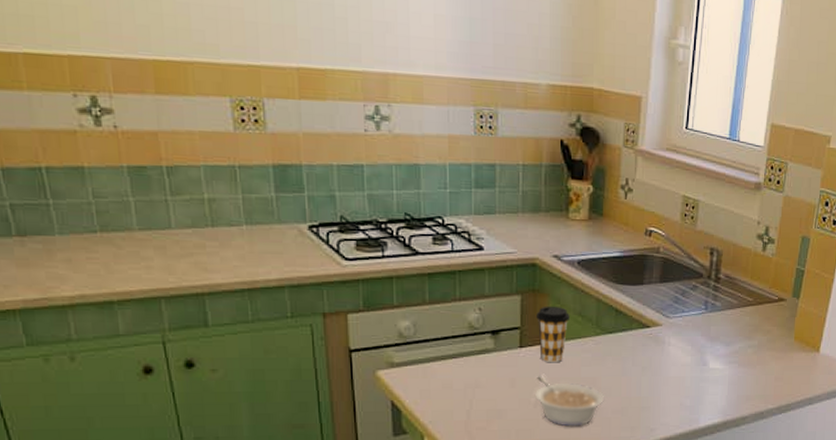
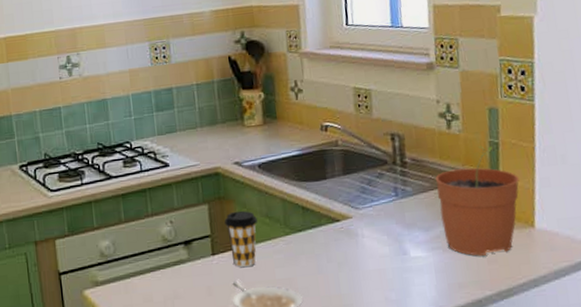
plant pot: none [742,271,815,373] -> present [436,146,519,256]

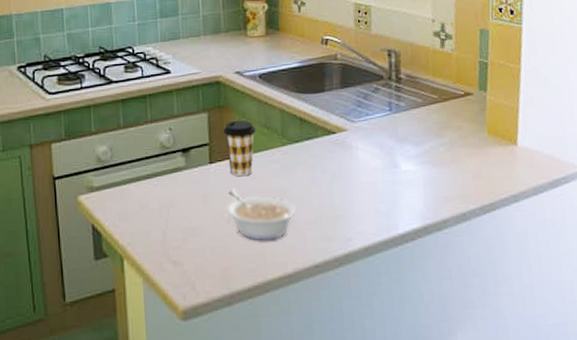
plant pot: present [436,146,519,256] -> none [428,65,505,171]

